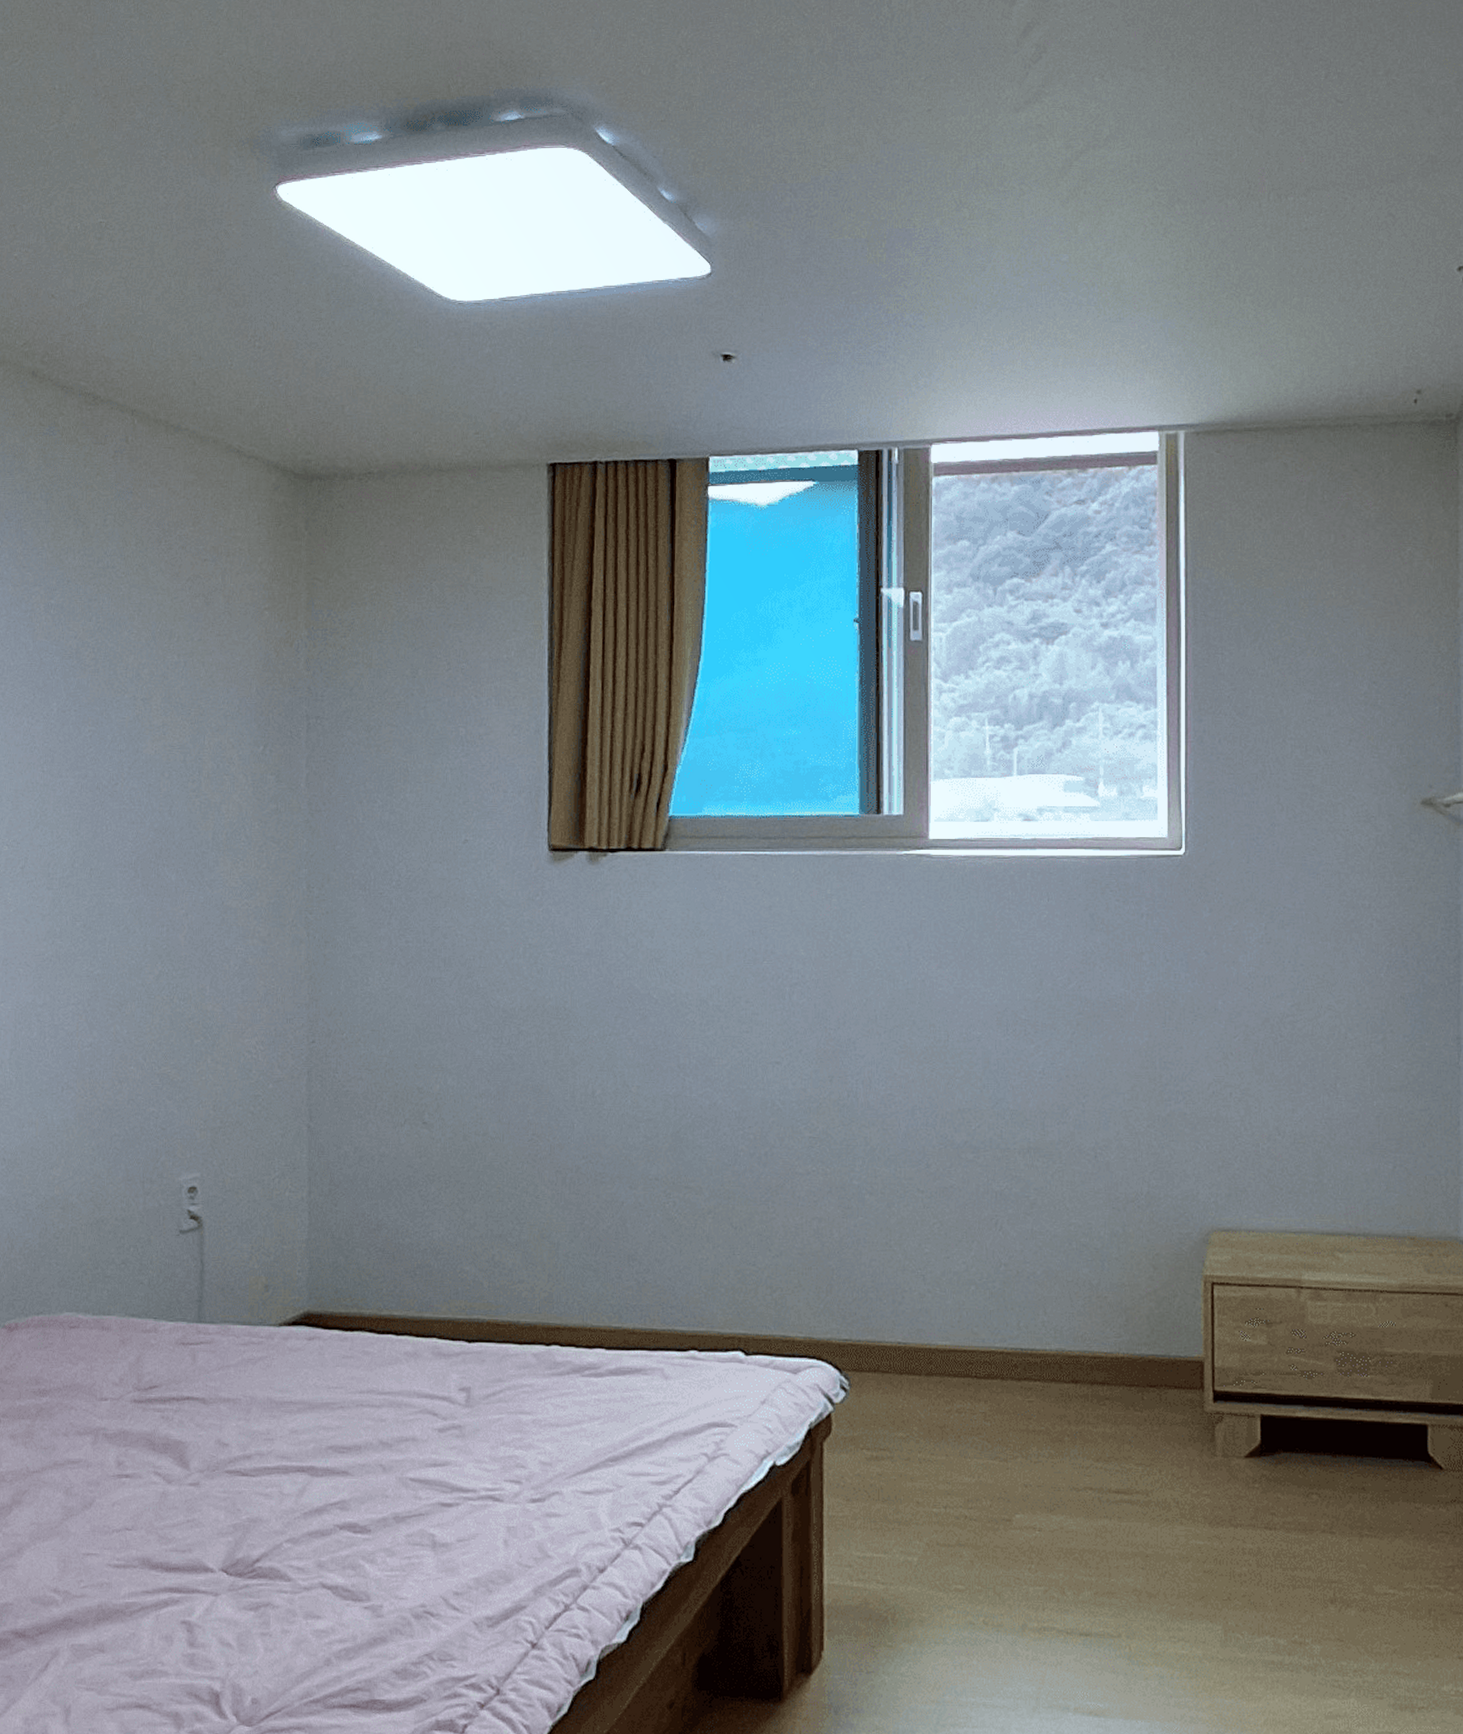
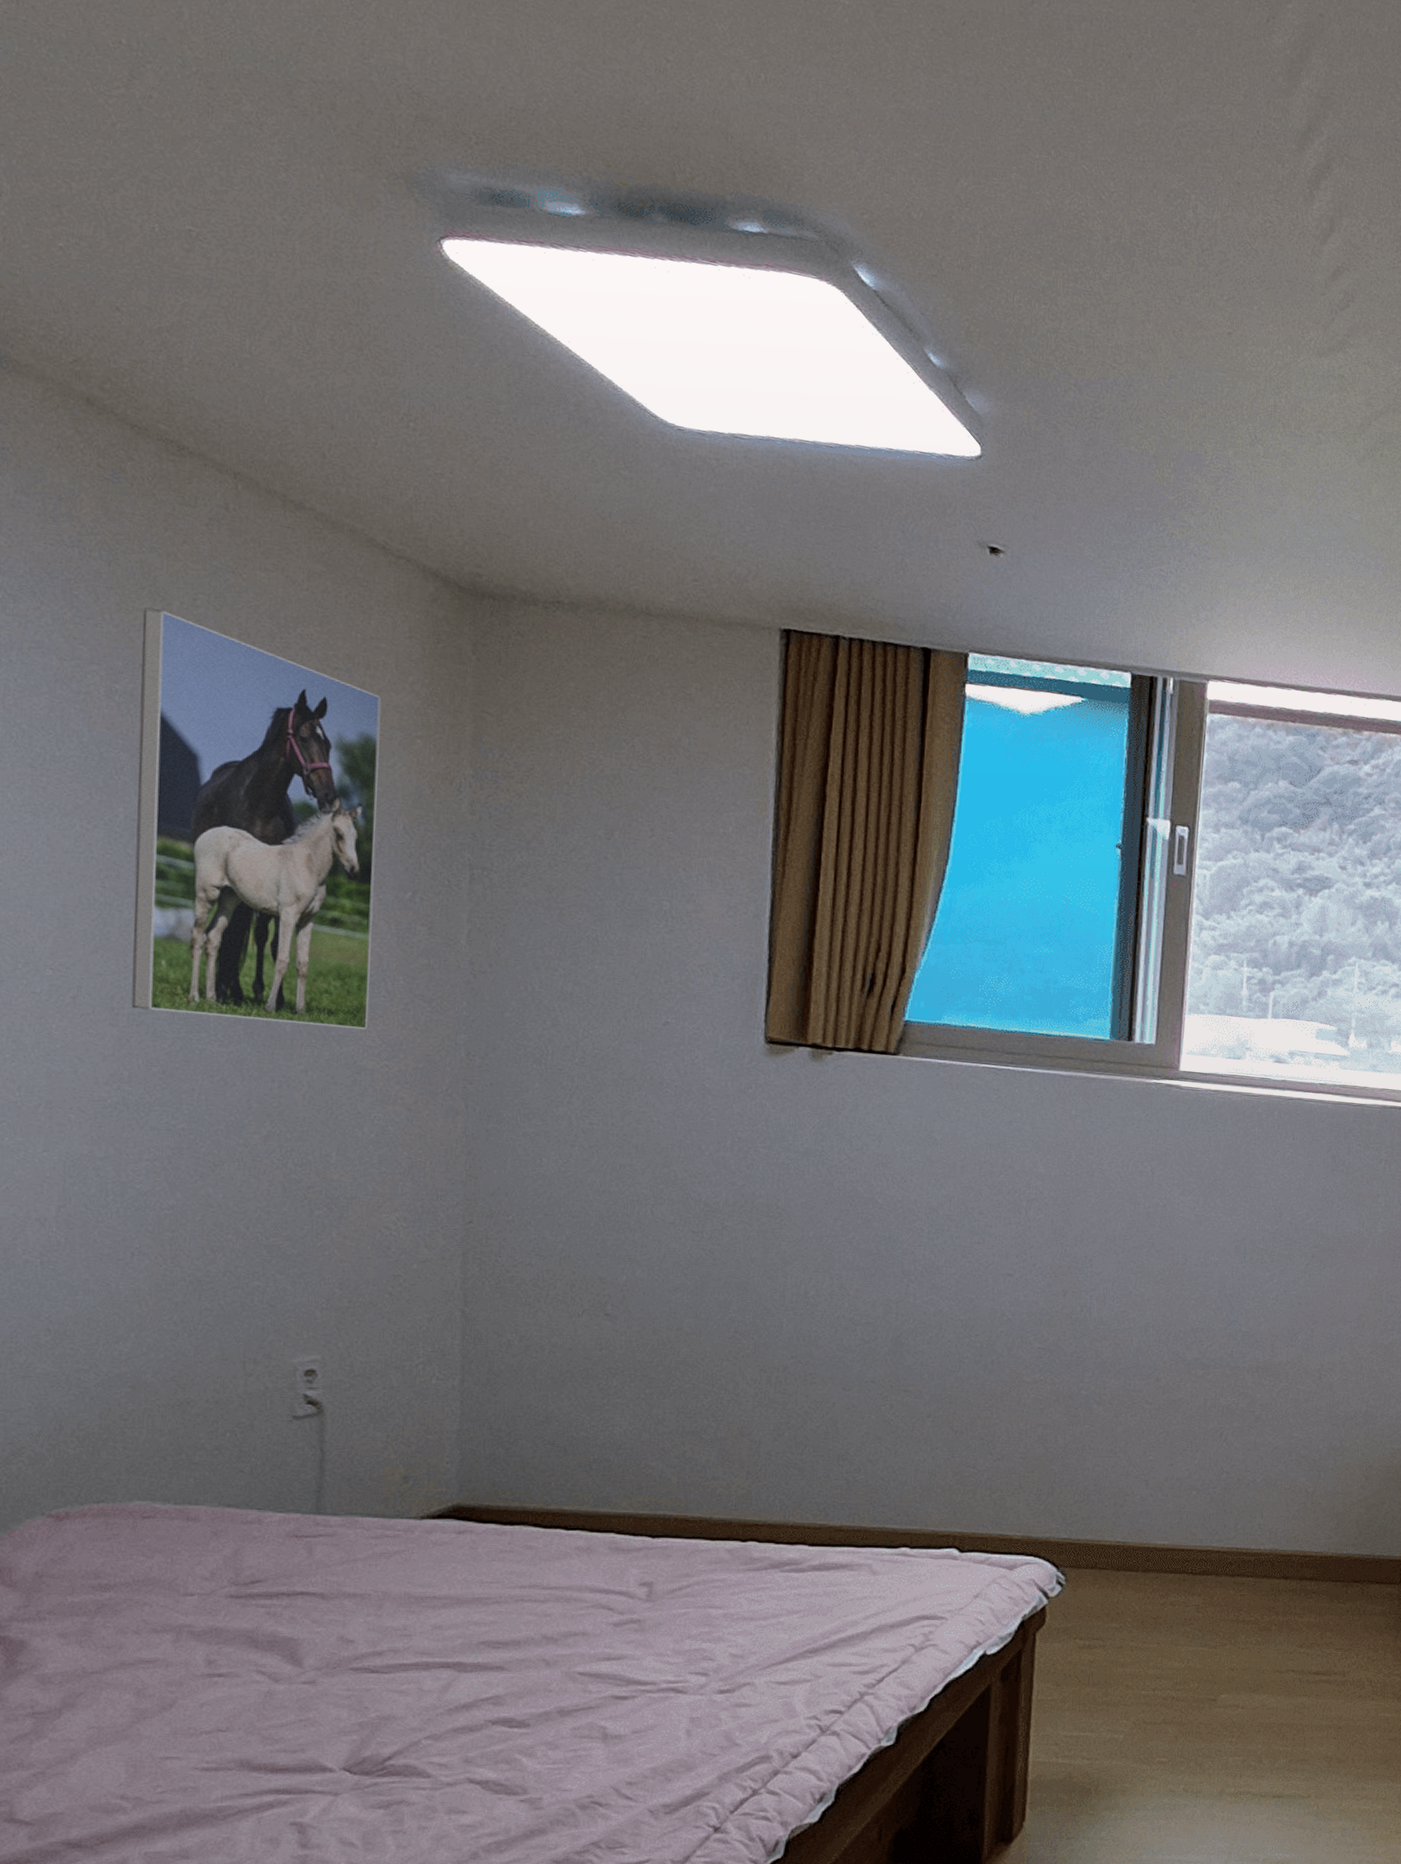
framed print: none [62,533,238,874] -> present [131,607,382,1031]

